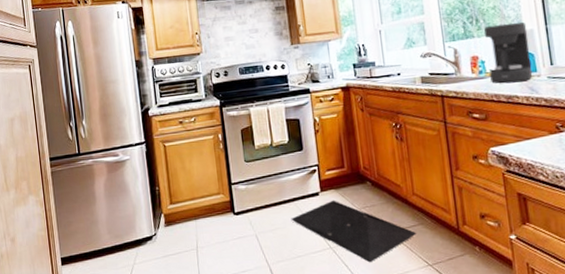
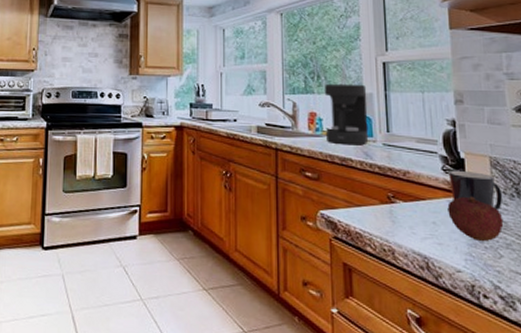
door mat: present [291,200,417,263] -> none [103,246,235,322]

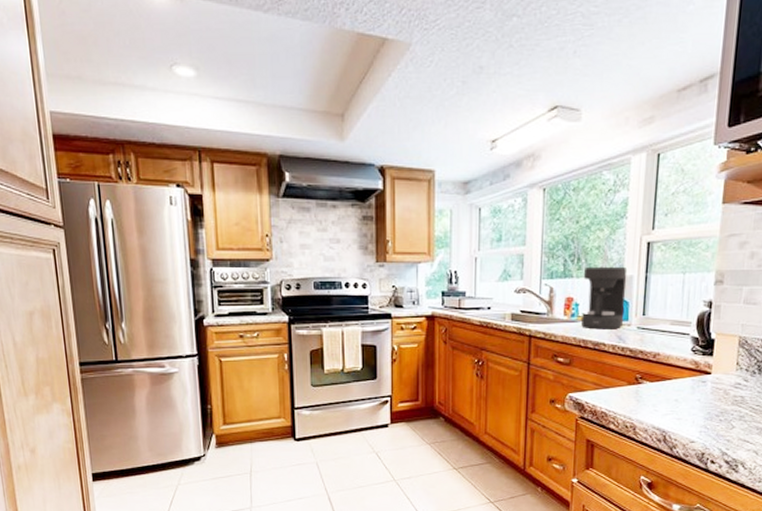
fruit: present [447,196,504,242] -> none [691,374,742,416]
mug: present [448,171,503,210] -> none [696,351,745,387]

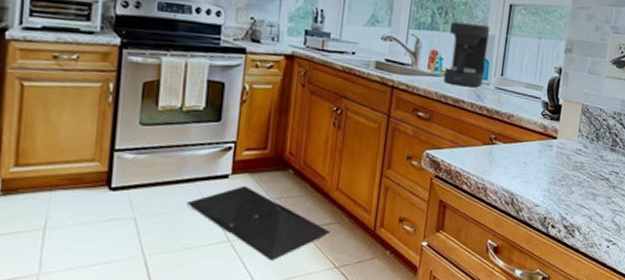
door mat: none [356,433,484,497] -> present [186,185,331,261]

